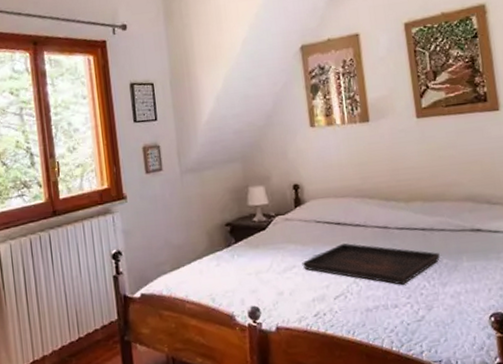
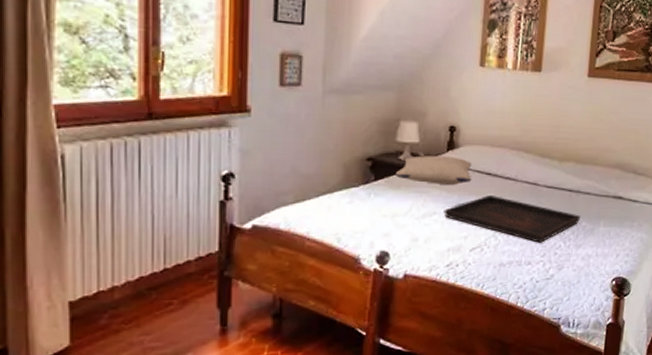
pillow: none [252,212,323,240] -> present [395,156,472,185]

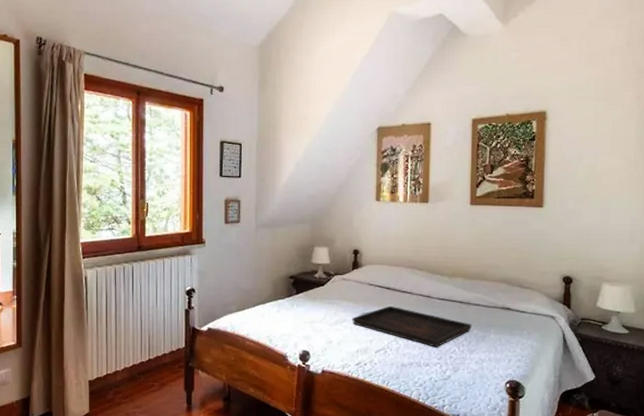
pillow: present [395,156,472,185] -> none [312,274,374,297]

